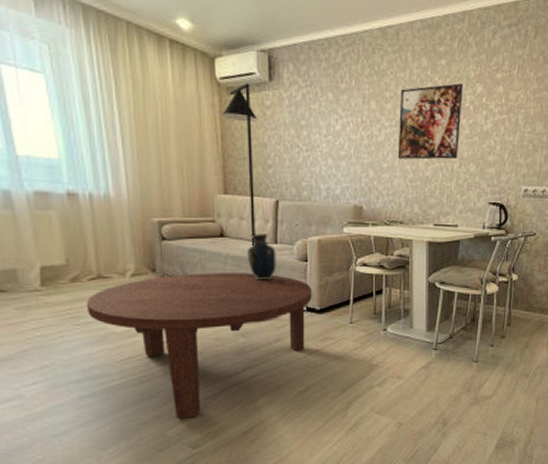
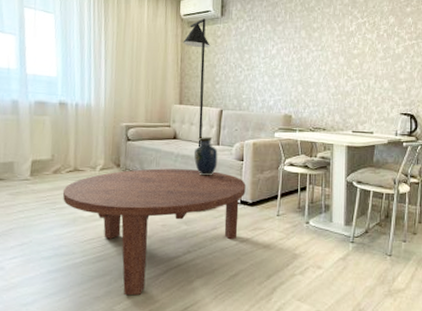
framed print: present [397,83,463,160] -> none [322,16,378,77]

